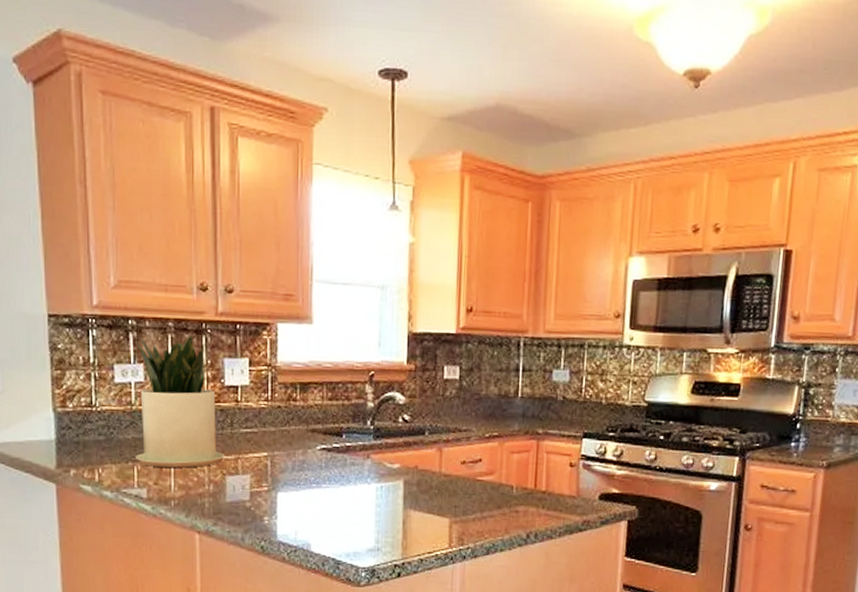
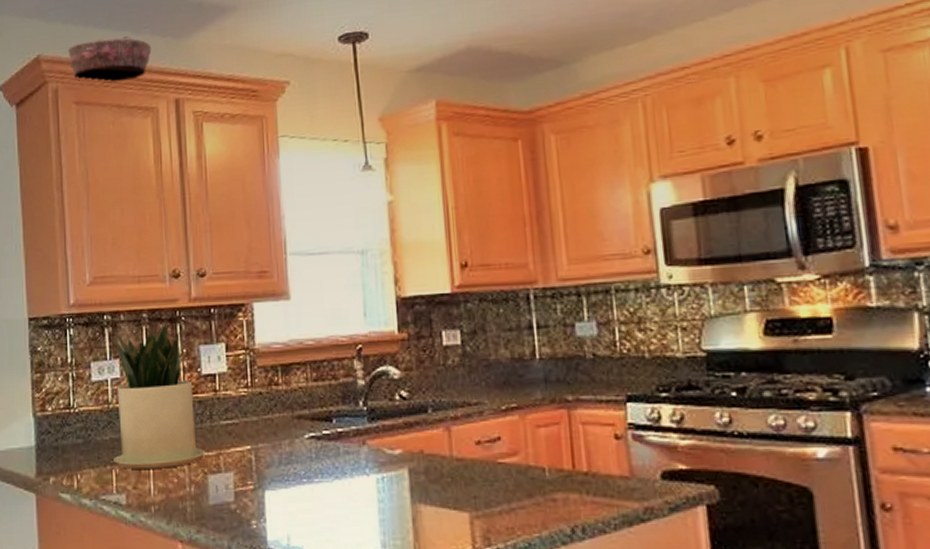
decorative basket: none [93,23,187,77] -> present [67,36,152,84]

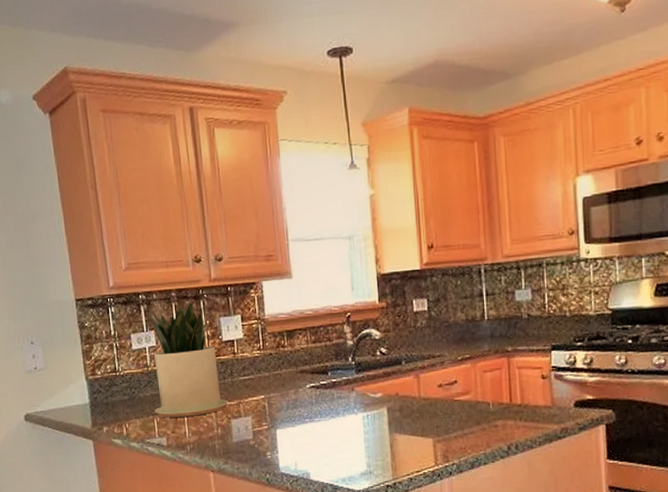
decorative basket: present [67,36,152,84] -> none [91,49,167,93]

